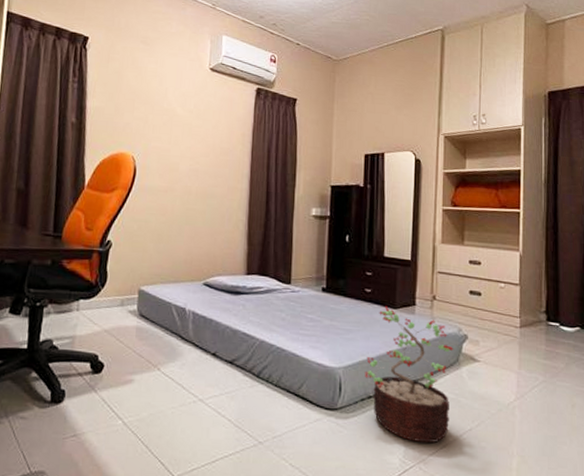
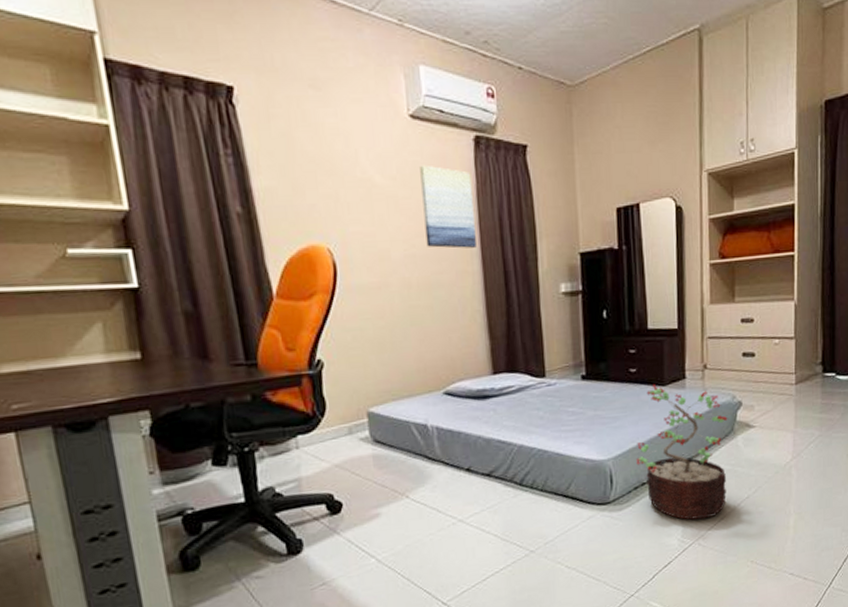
wall art: none [208,104,250,170] -> present [420,165,476,249]

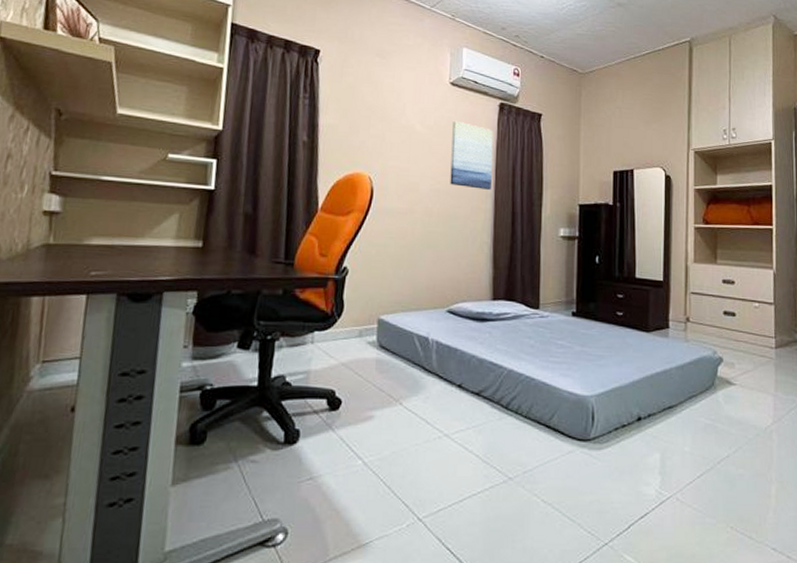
decorative plant: present [636,383,728,520] -> none [618,329,709,473]

